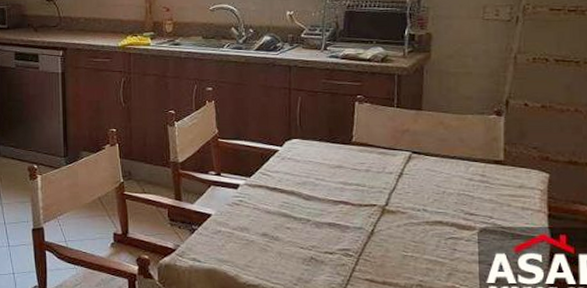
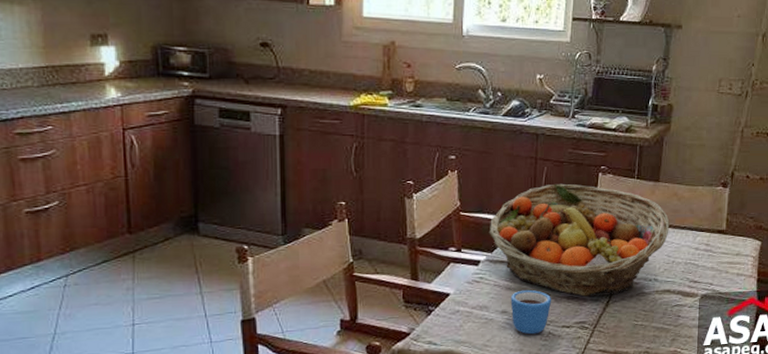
fruit basket: none [246,112,437,224] -> present [489,183,670,297]
mug: none [270,214,313,259] -> present [510,289,552,335]

